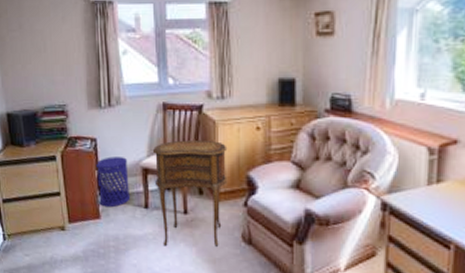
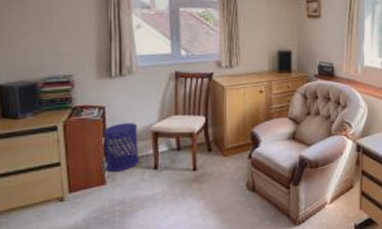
side table: present [152,140,228,247] -> none [163,104,235,204]

